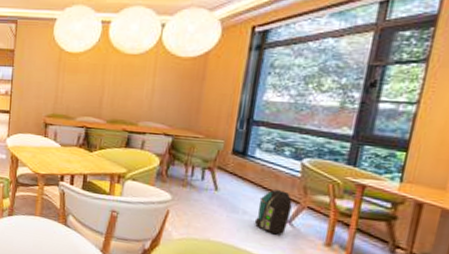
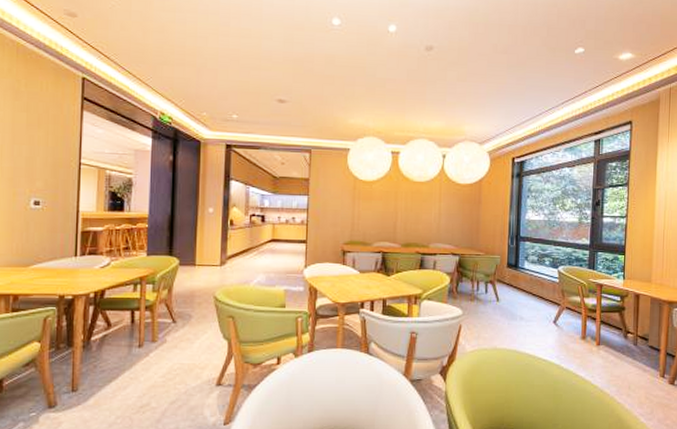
backpack: present [254,189,293,235] -> none [529,295,555,335]

